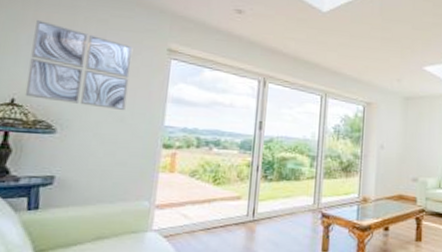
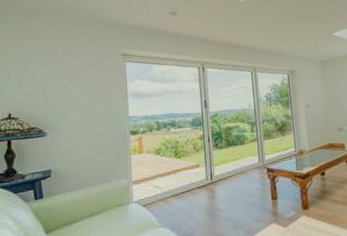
wall art: present [25,20,133,111] -> none [17,48,96,111]

